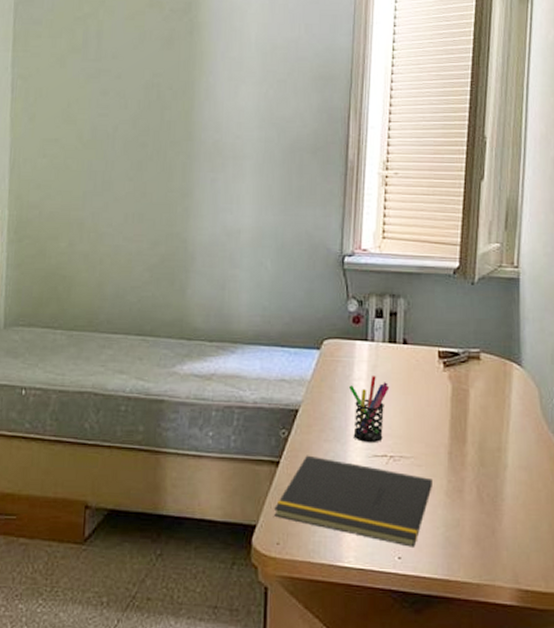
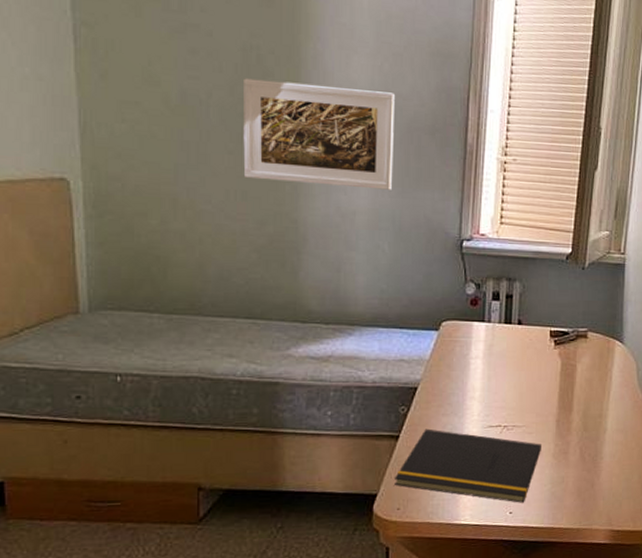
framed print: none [141,112,280,208] -> present [243,78,396,190]
pen holder: present [349,376,390,442] -> none [467,354,505,414]

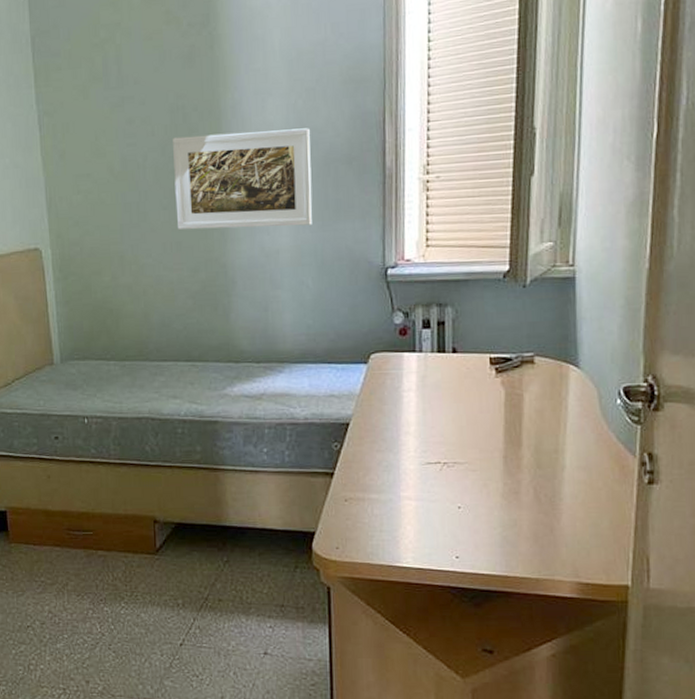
notepad: present [395,428,541,503] -> none [332,465,488,547]

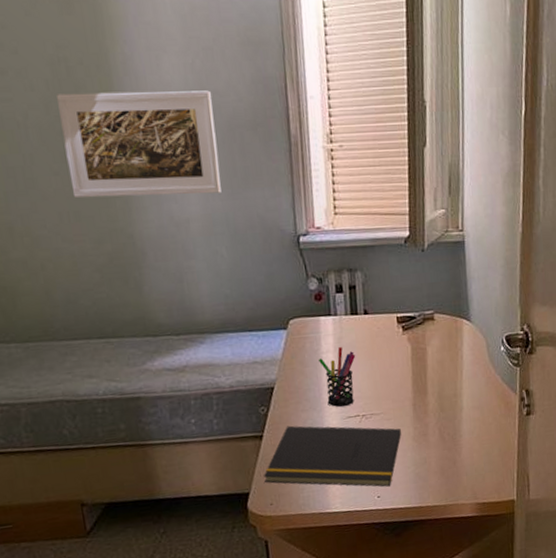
notepad: none [332,465,488,547] -> present [264,425,402,487]
pen holder: none [399,386,441,450] -> present [319,347,356,407]

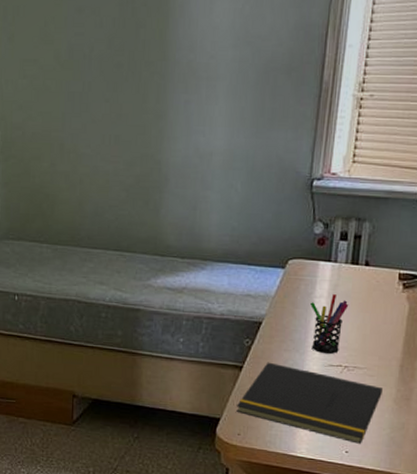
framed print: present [57,90,221,198] -> none [117,31,255,131]

